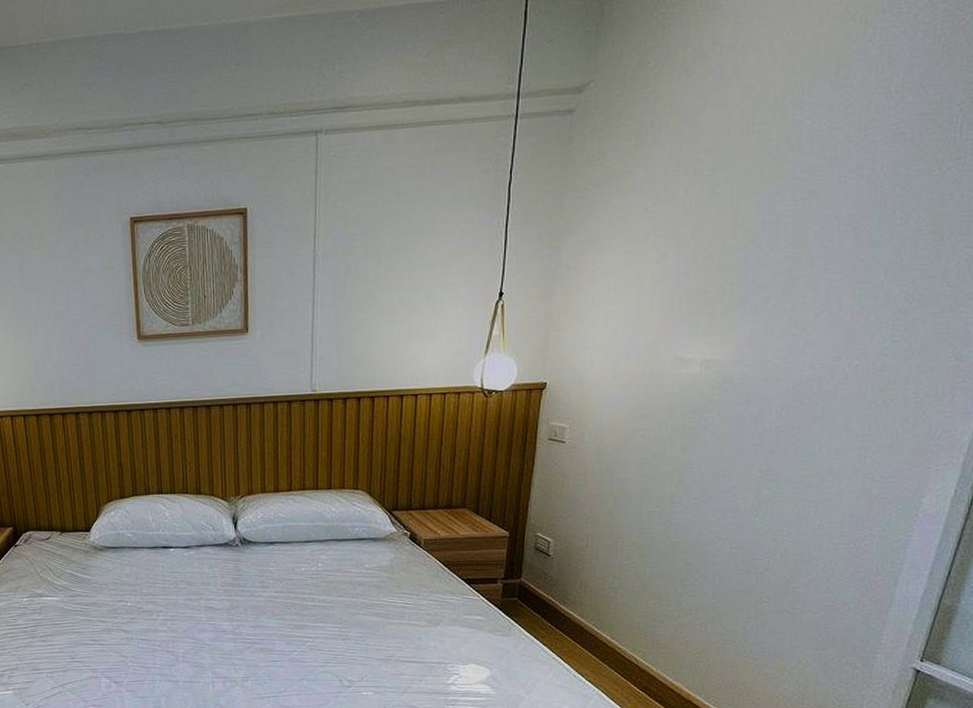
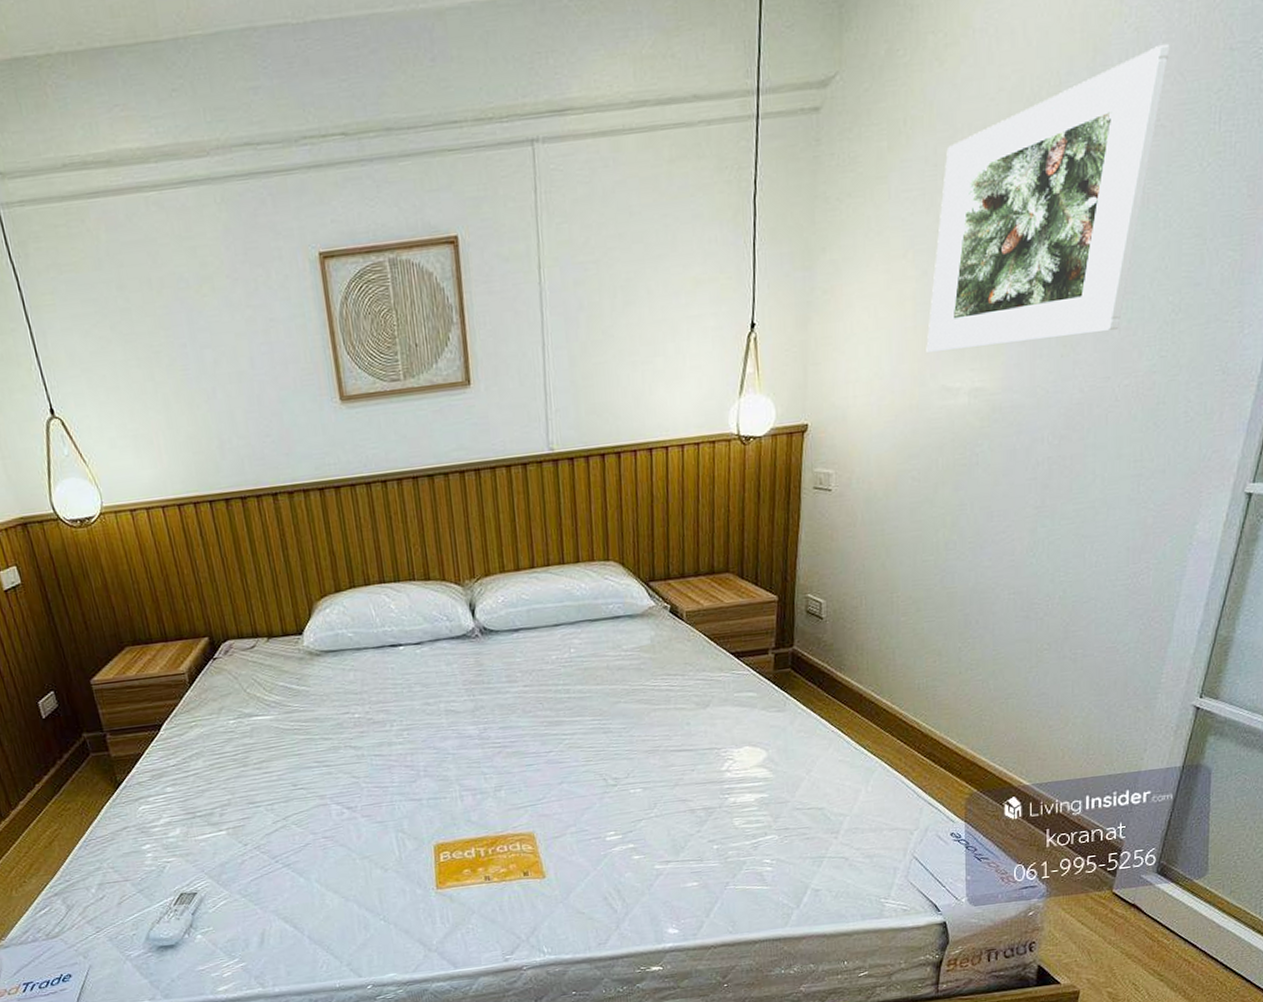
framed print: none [662,60,913,326] -> present [926,43,1170,352]

